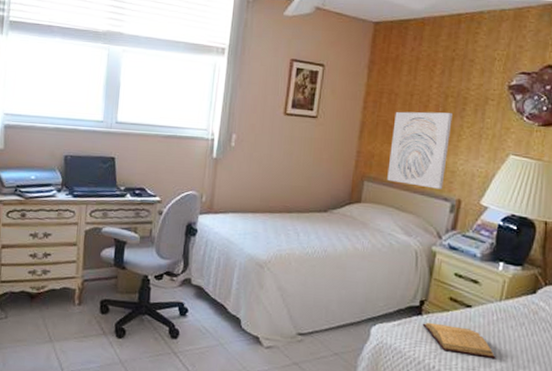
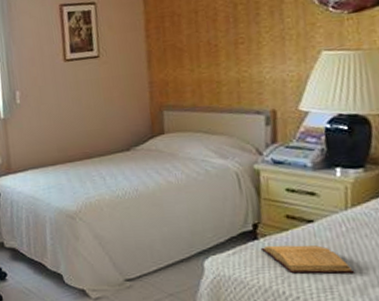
wall art: present [387,111,452,189] -> none [181,21,252,106]

